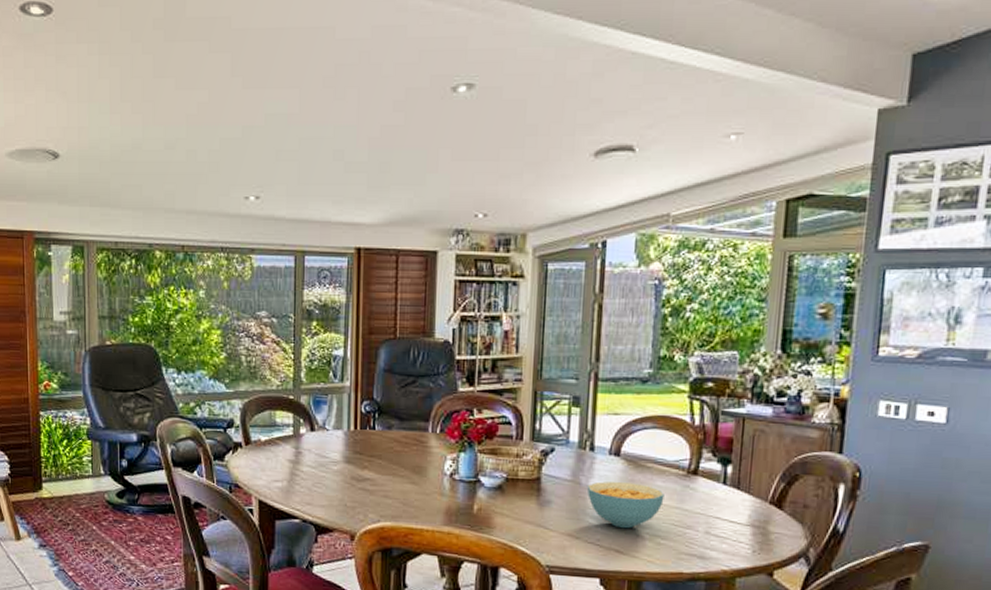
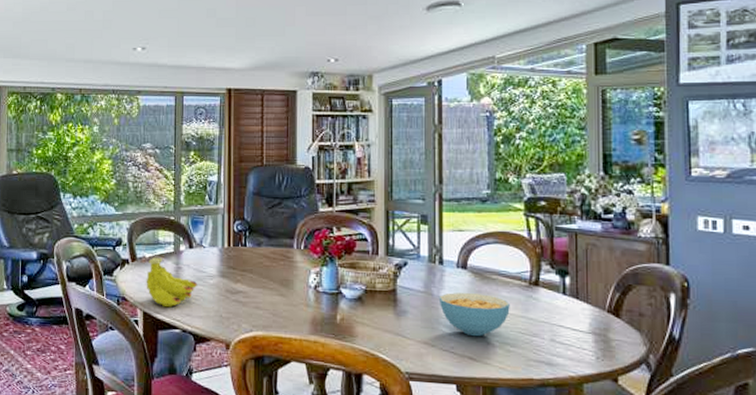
fruit: none [261,440,320,496] -> present [146,257,198,308]

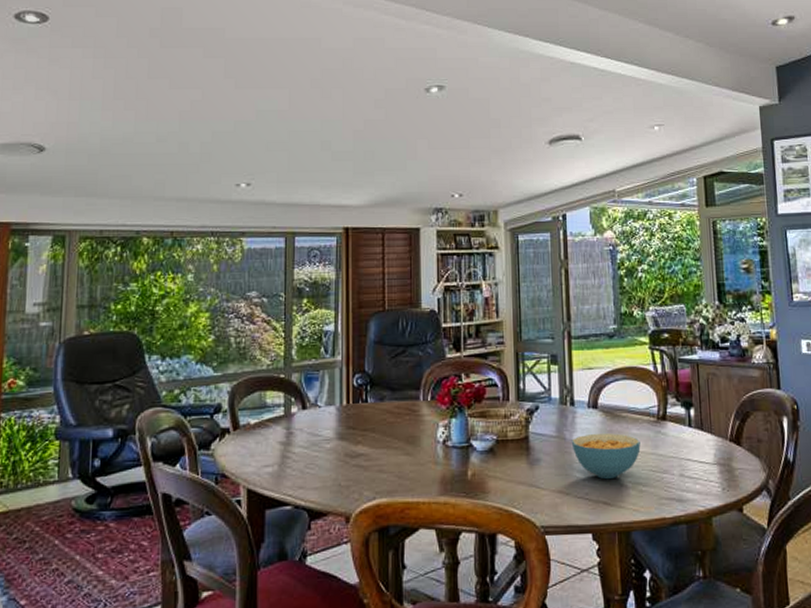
fruit: present [146,257,198,308] -> none [250,422,313,481]

